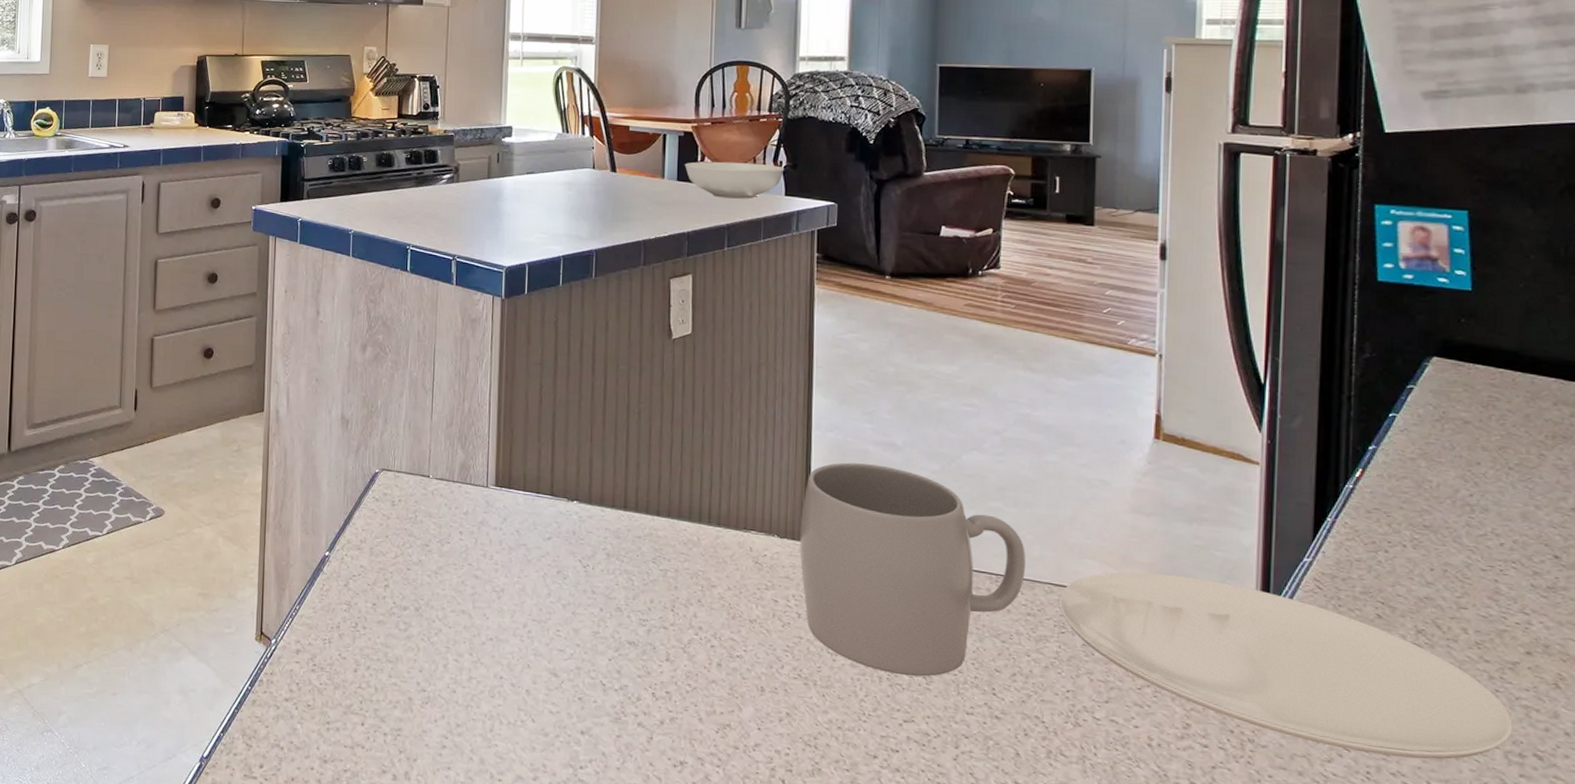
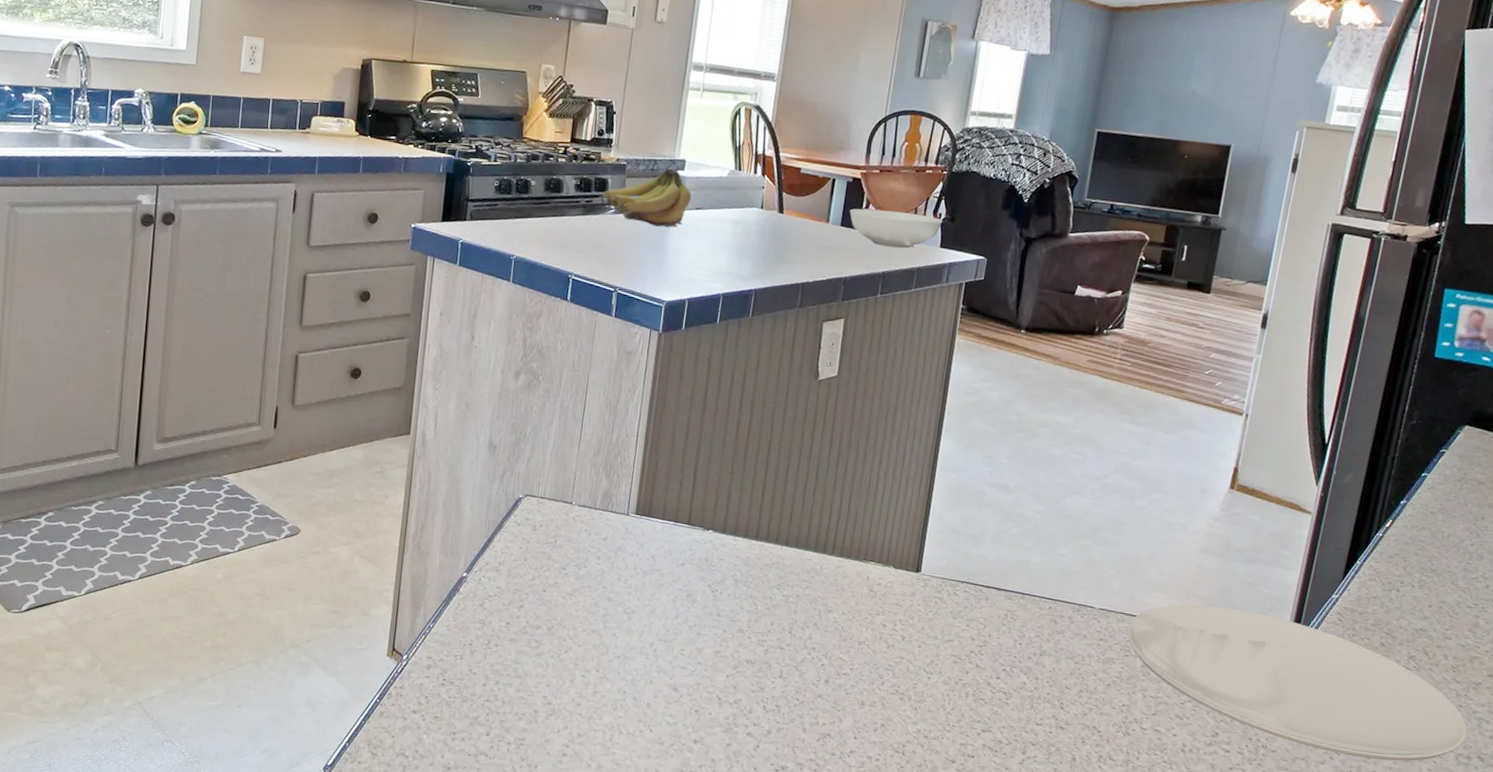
fruit: none [430,136,522,194] -> present [599,168,692,228]
mug: present [799,462,1026,677] -> none [909,501,1107,693]

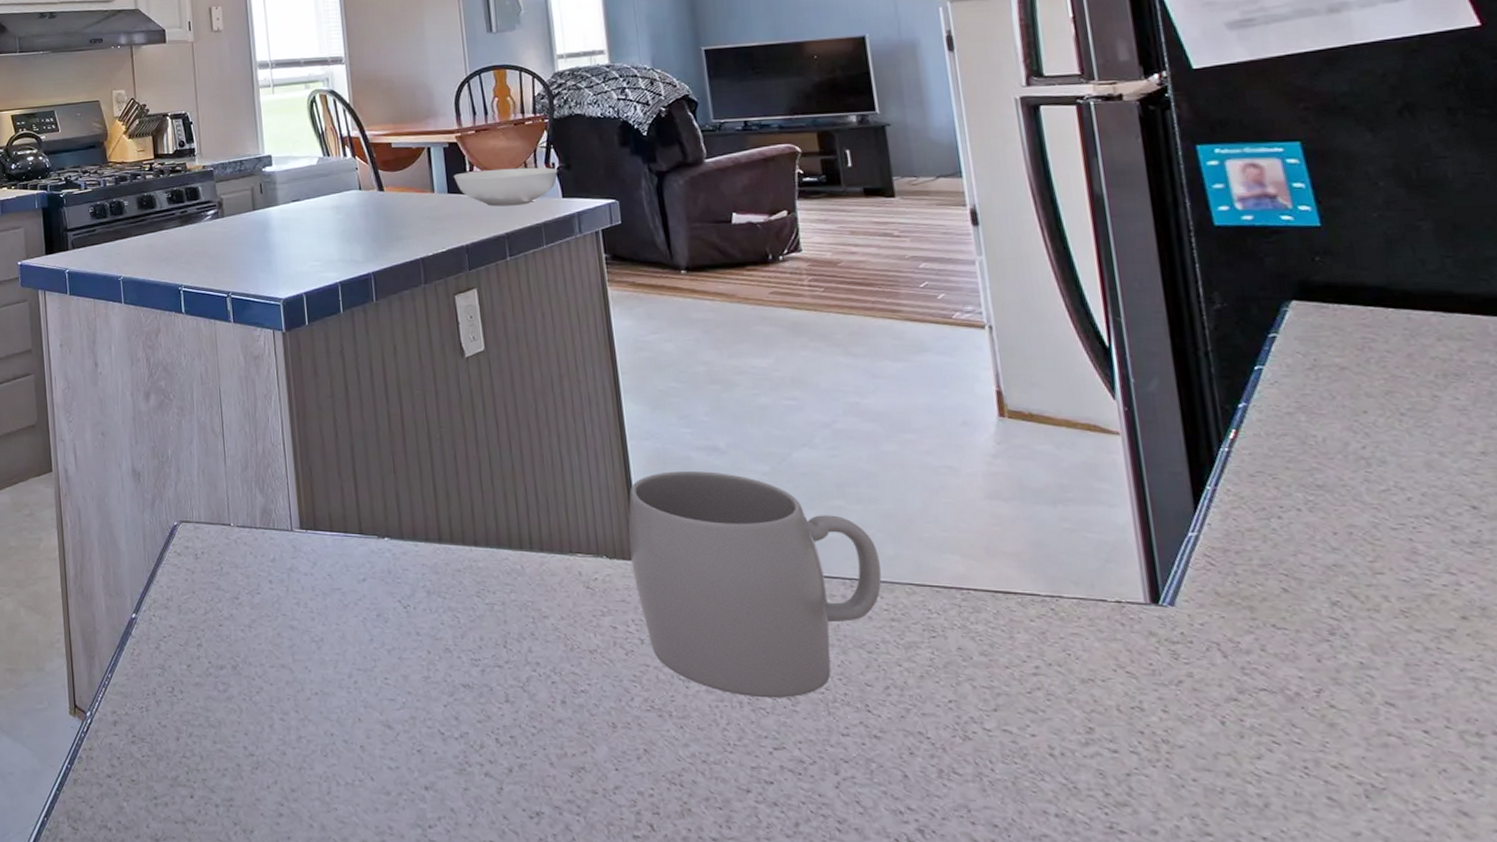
fruit: present [599,168,692,228] -> none [193,166,286,226]
mug: none [909,501,1107,693] -> present [628,471,882,699]
plate: present [1127,604,1468,761] -> none [923,563,1464,748]

